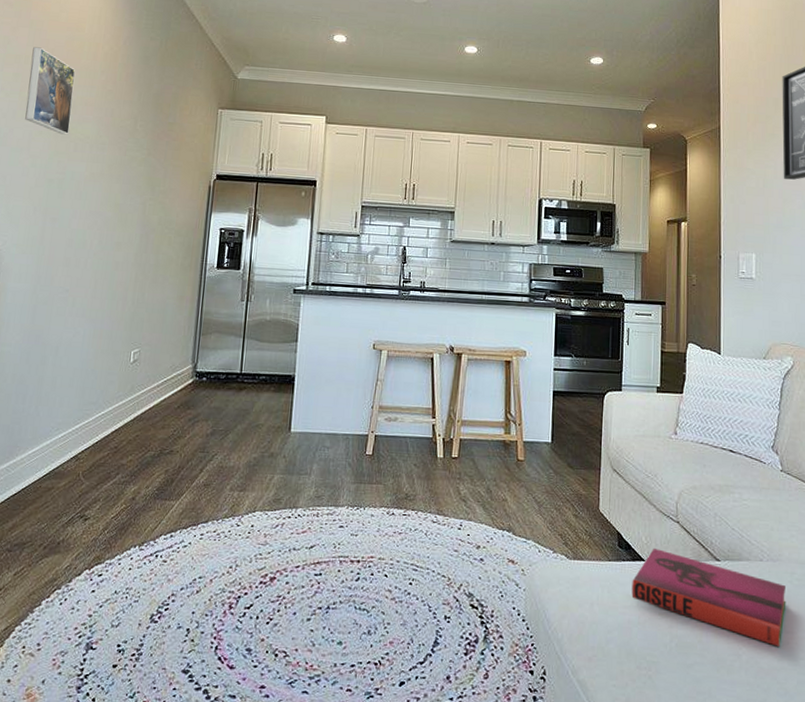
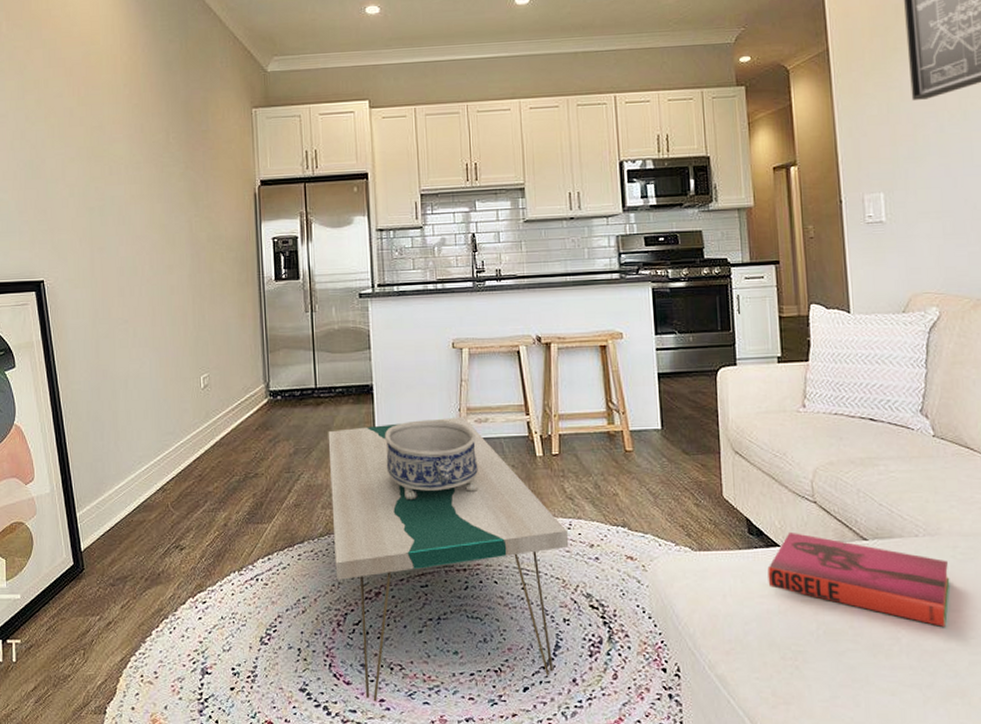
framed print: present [25,47,76,135] -> none [50,68,101,159]
coffee table: none [234,413,458,688] -> present [328,416,569,702]
decorative bowl: none [297,413,385,490] -> present [384,420,478,500]

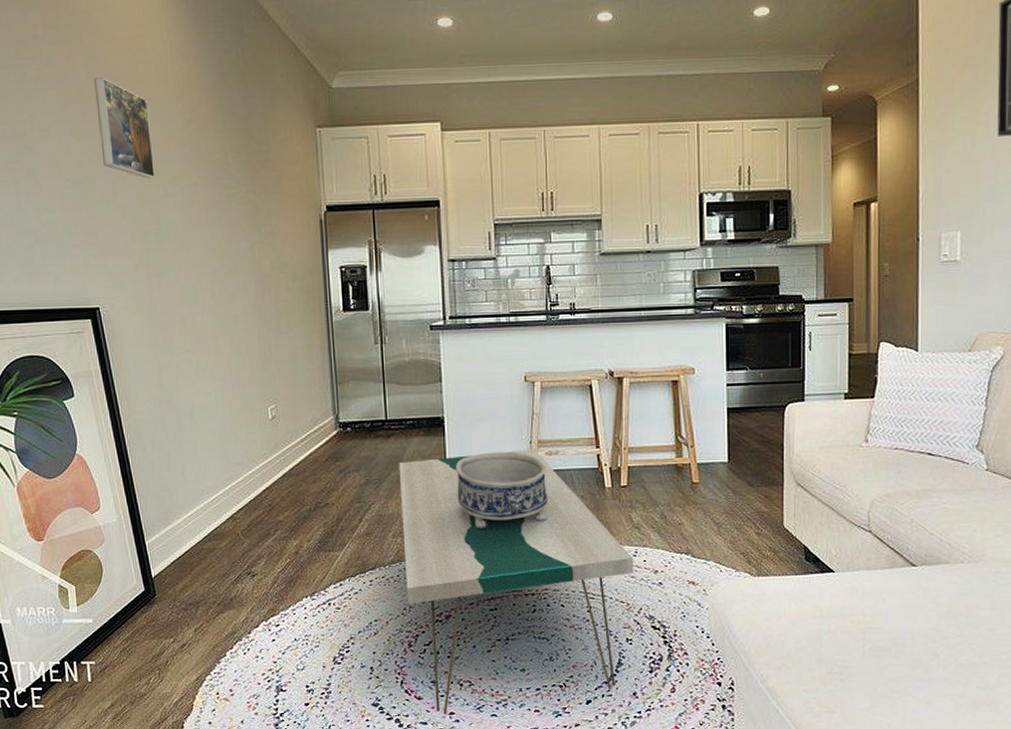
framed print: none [50,68,101,159] -> present [94,77,155,179]
hardback book: present [767,531,950,627] -> none [821,558,989,644]

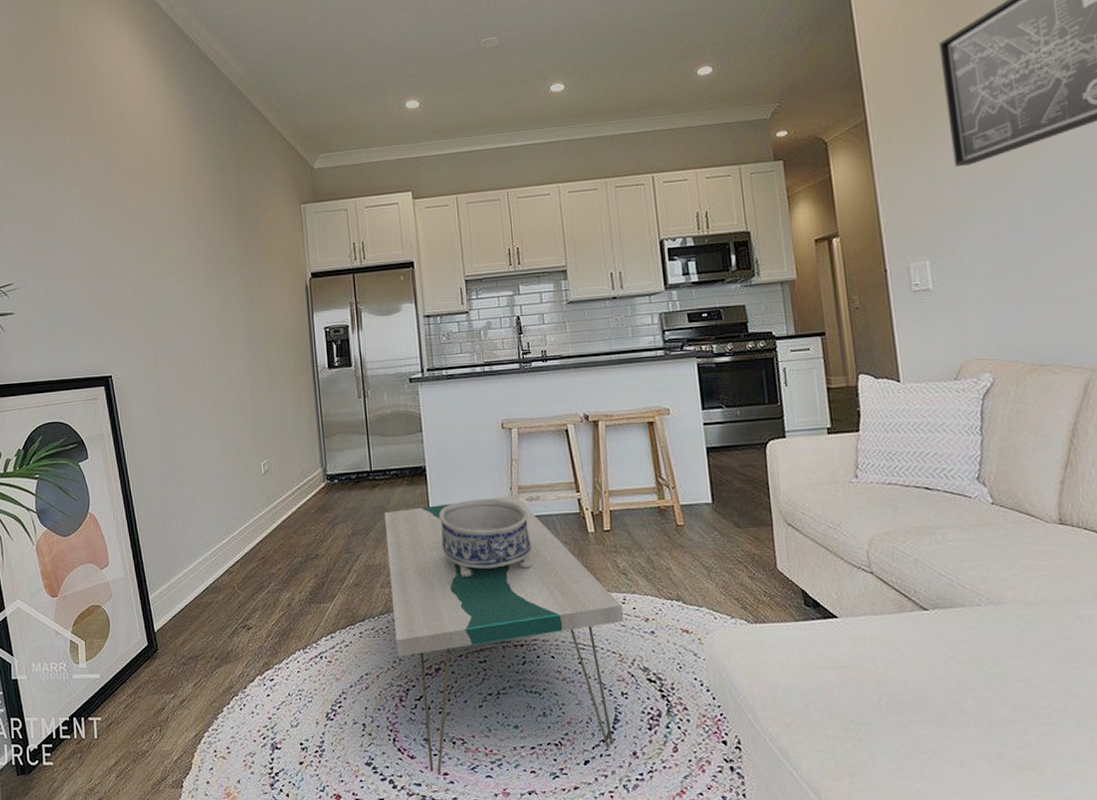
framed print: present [94,77,155,179] -> none [111,174,161,259]

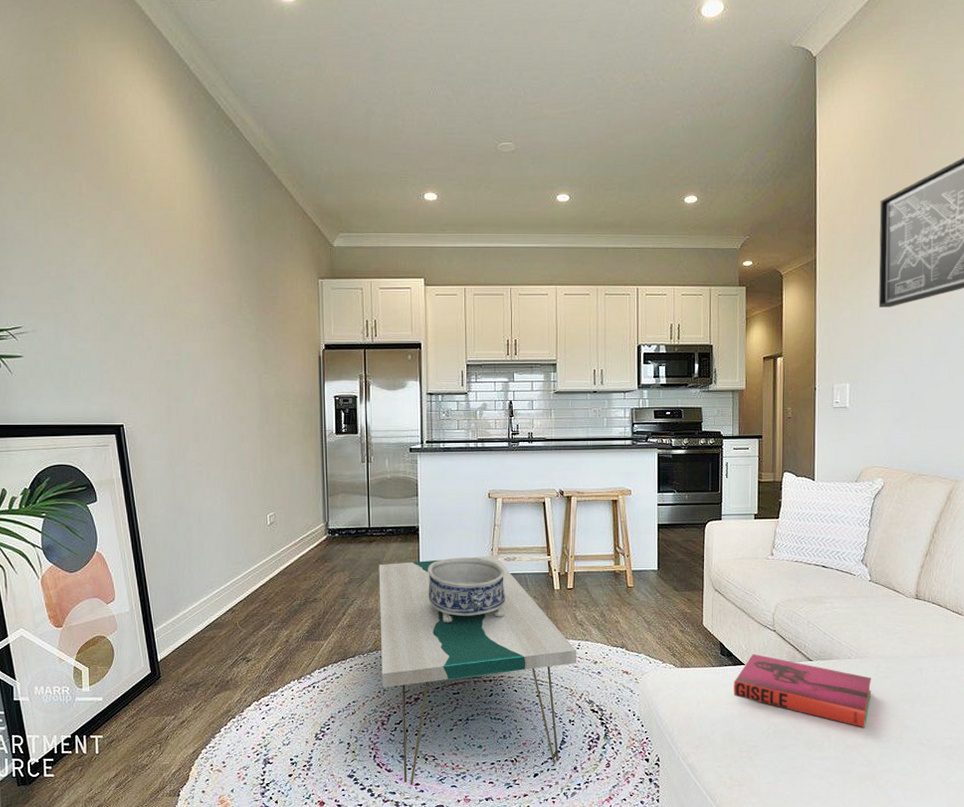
hardback book: none [825,602,1016,697] -> present [733,653,872,727]

